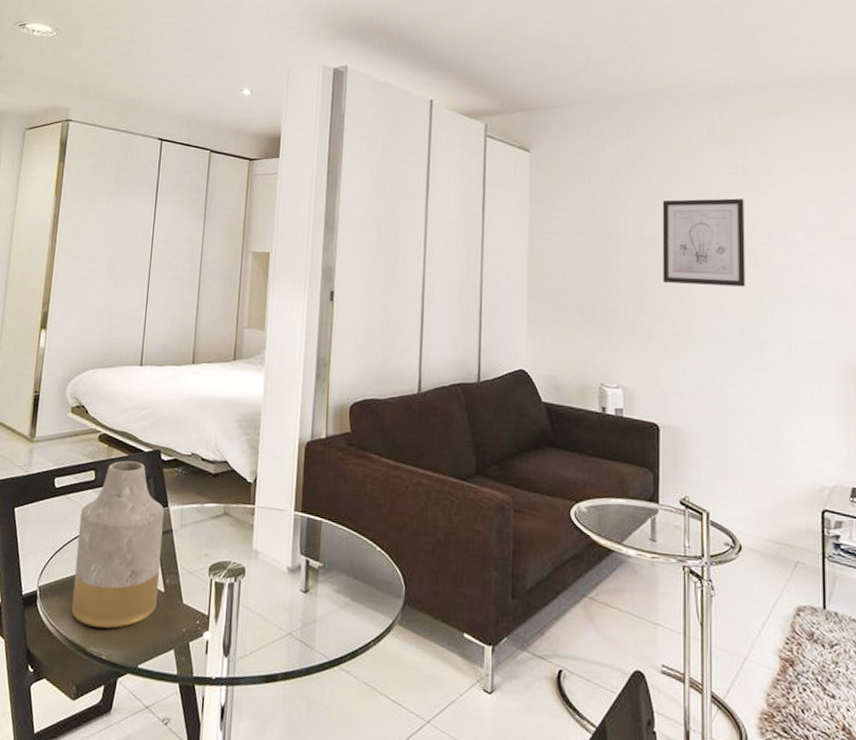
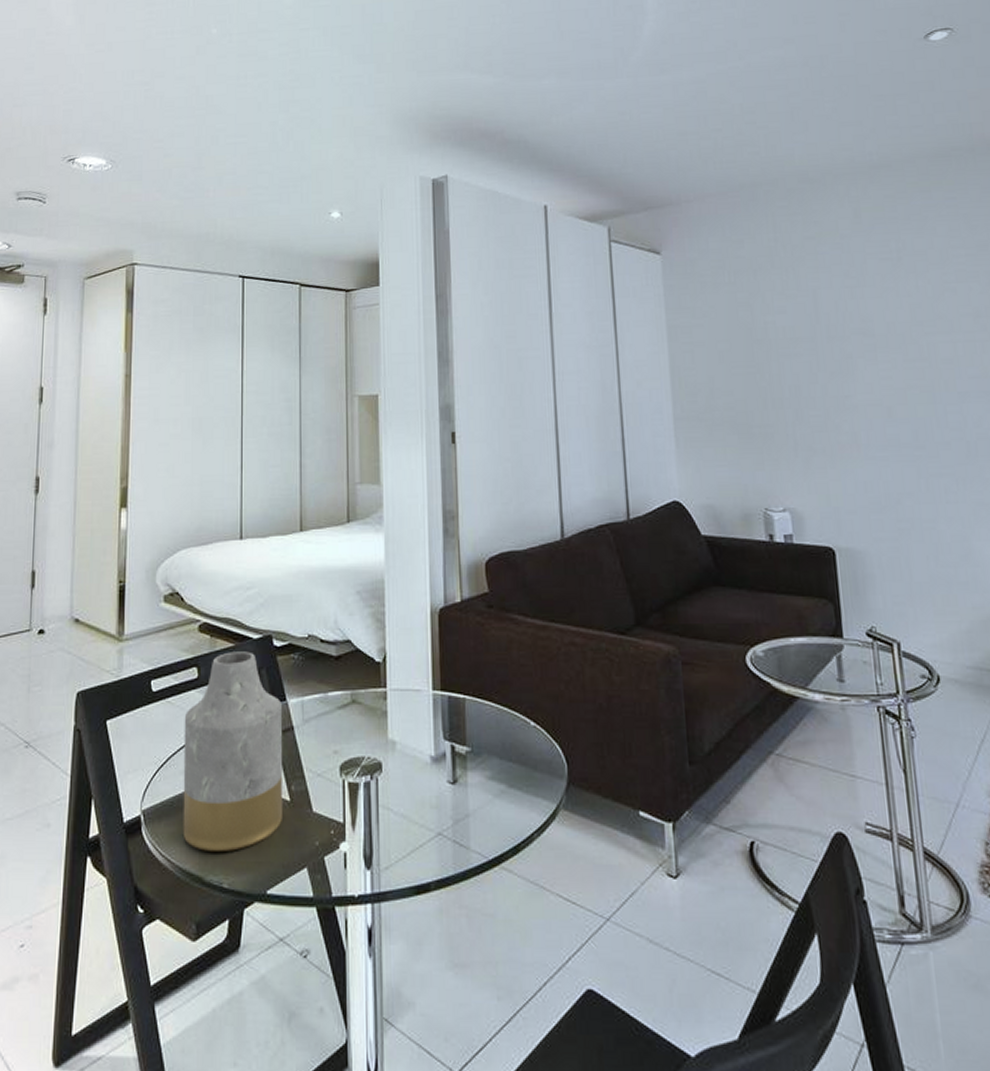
wall art: present [662,198,746,287] -> none [812,286,914,387]

